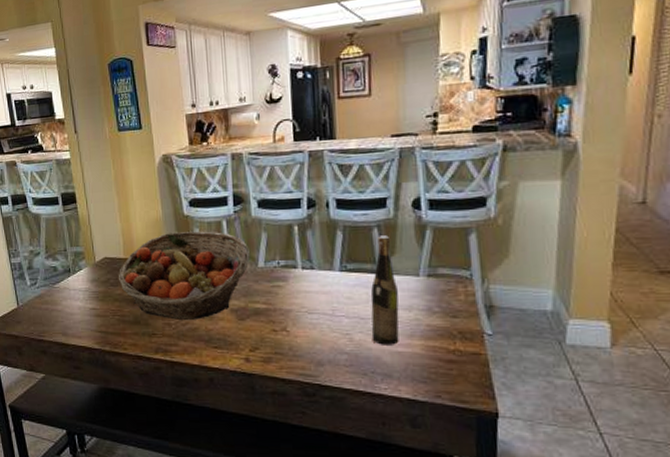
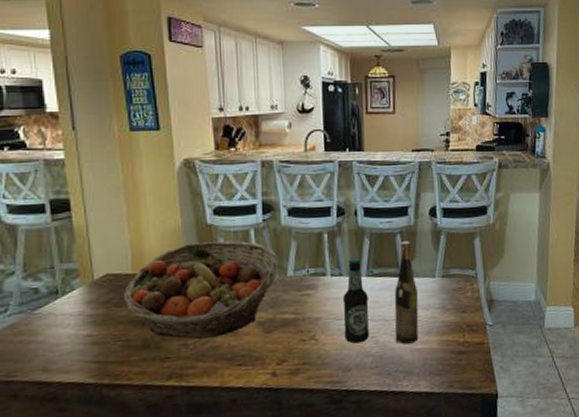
bottle: none [314,251,343,339] -> present [342,258,369,344]

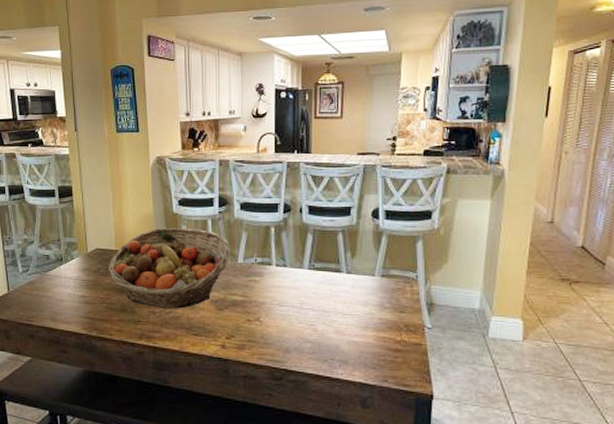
bottle: present [342,258,369,344] -> none [285,251,309,329]
wine bottle: present [394,241,419,344] -> none [332,240,357,336]

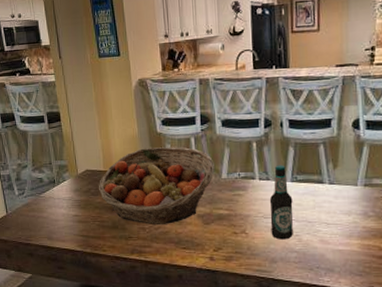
bottle: none [285,251,309,329] -> present [269,165,293,240]

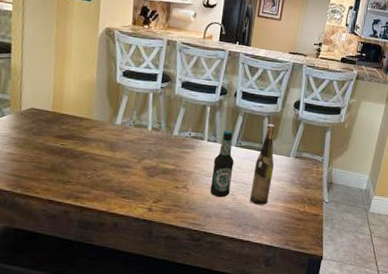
fruit basket: present [98,147,215,225] -> none [41,95,168,173]
wine bottle: none [317,151,340,244] -> present [249,124,275,205]

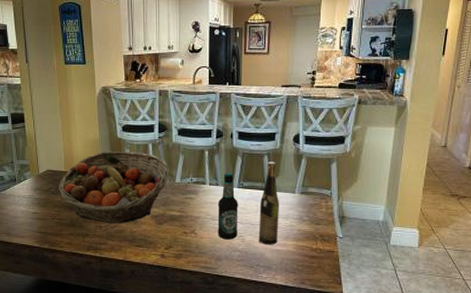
fruit basket: none [41,95,168,173] -> present [58,152,169,223]

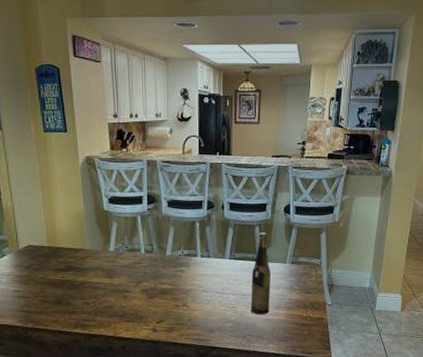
fruit basket: present [58,152,169,223] -> none [41,224,160,299]
bottle: present [217,172,238,240] -> none [209,244,230,312]

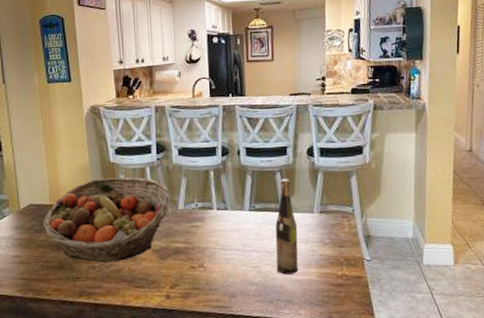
fruit basket: none [41,224,160,299] -> present [43,177,171,263]

